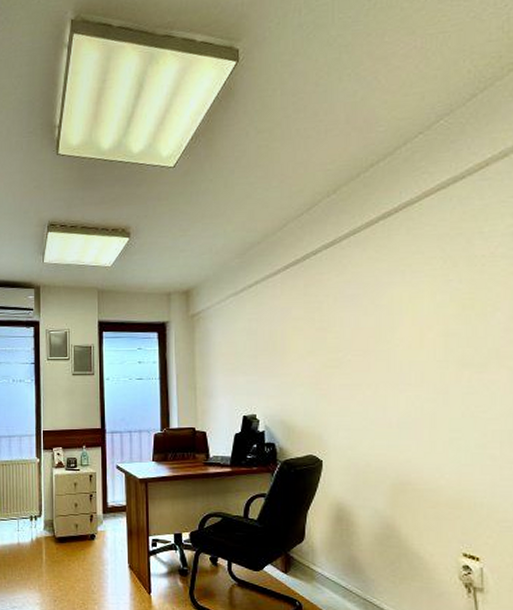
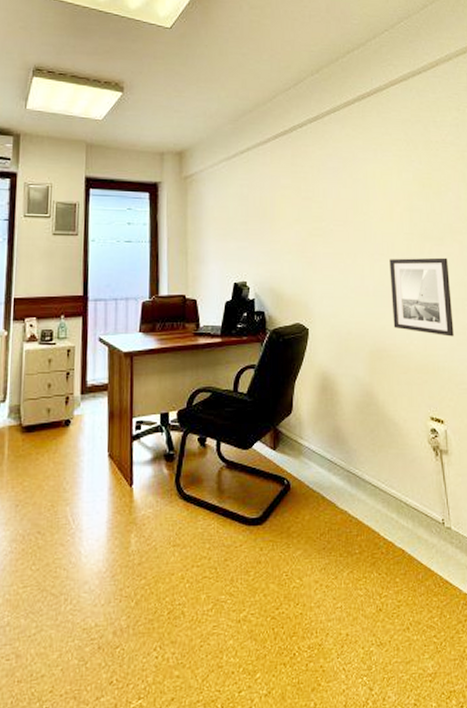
wall art: none [418,386,496,471] -> present [389,257,454,337]

